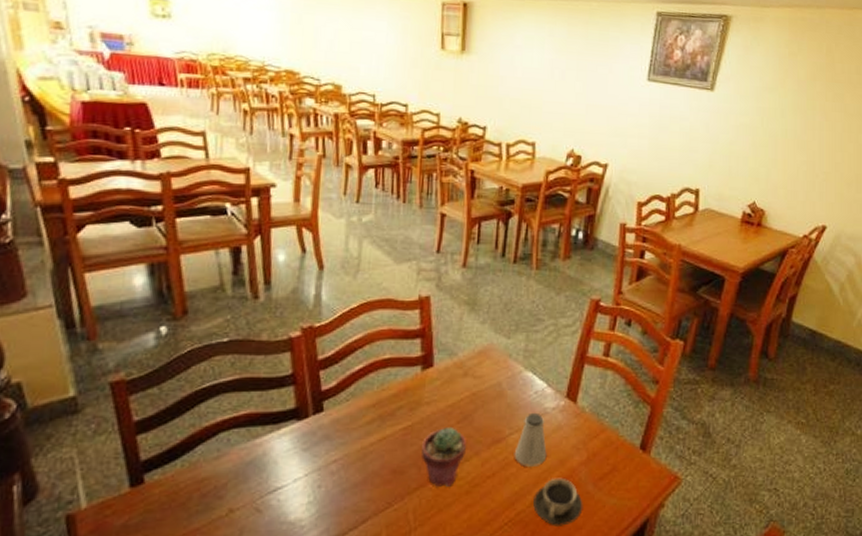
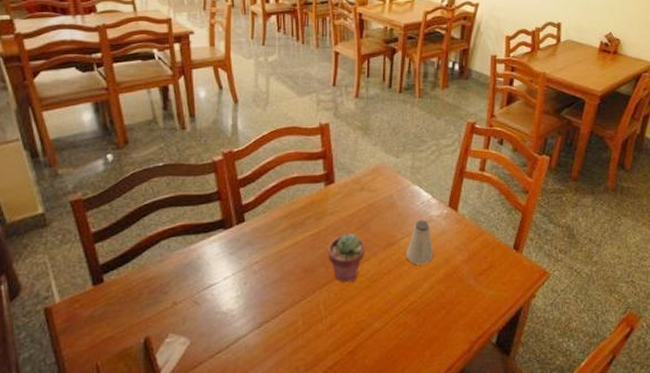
cup: present [533,477,583,526] -> none [424,273,466,314]

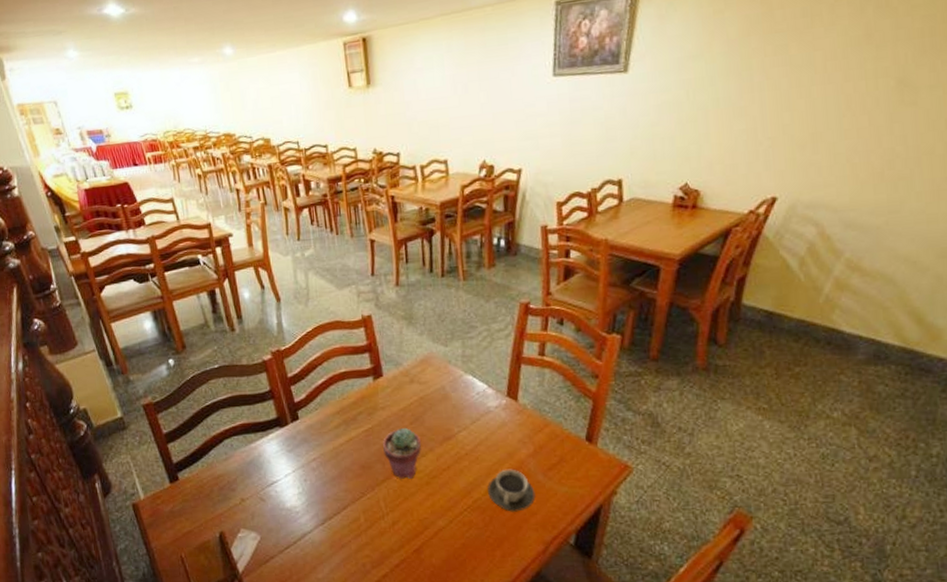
saltshaker: present [406,219,434,265] -> none [464,411,495,460]
cup: none [424,273,466,314] -> present [488,469,536,512]

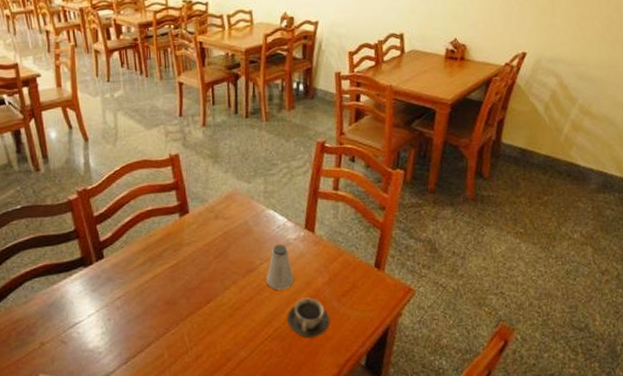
potted succulent: present [383,427,422,479] -> none [188,262,226,313]
saltshaker: none [464,411,495,460] -> present [266,243,294,290]

